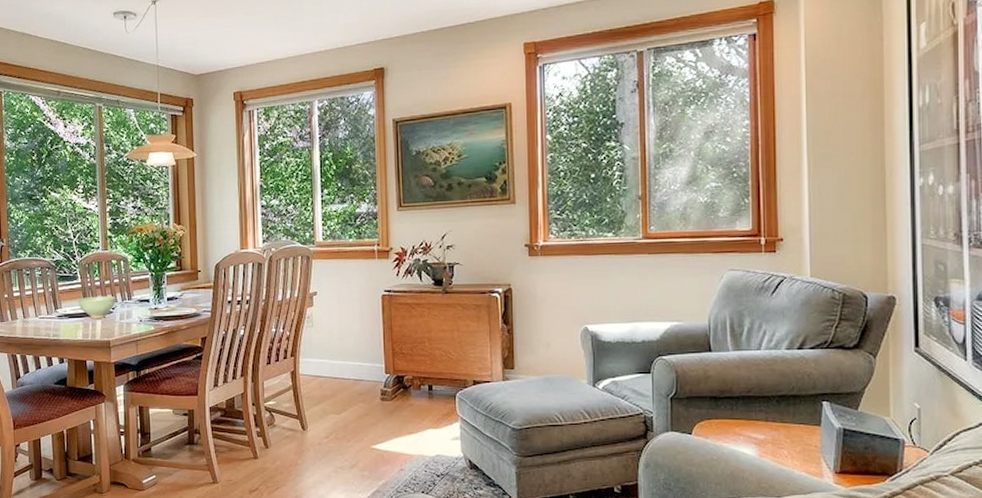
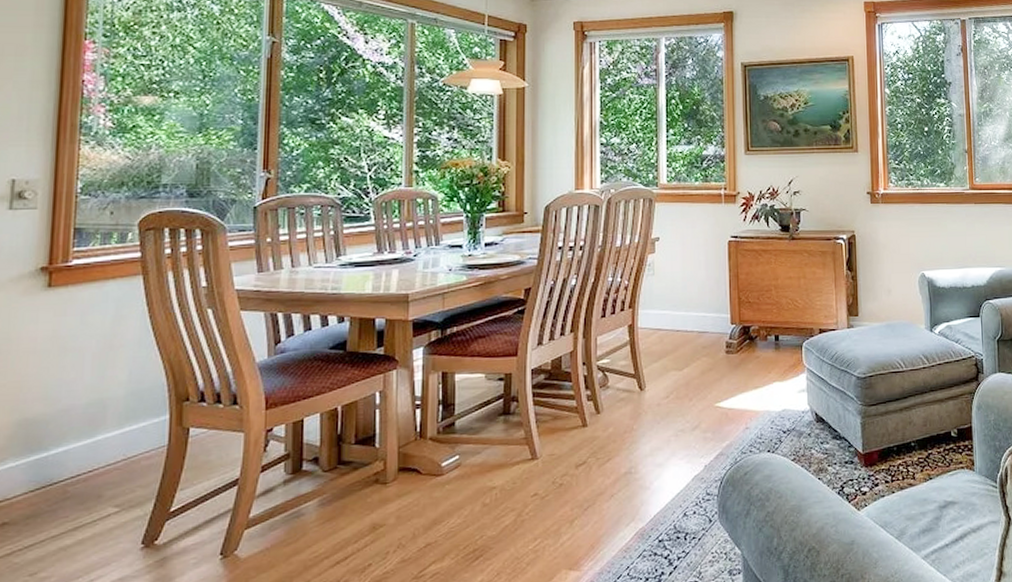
bowl: present [77,295,116,318] -> none [367,240,420,267]

